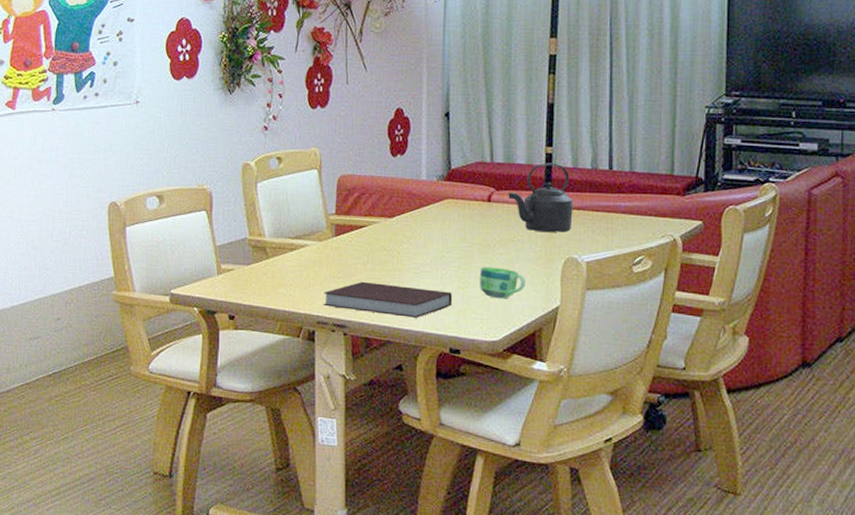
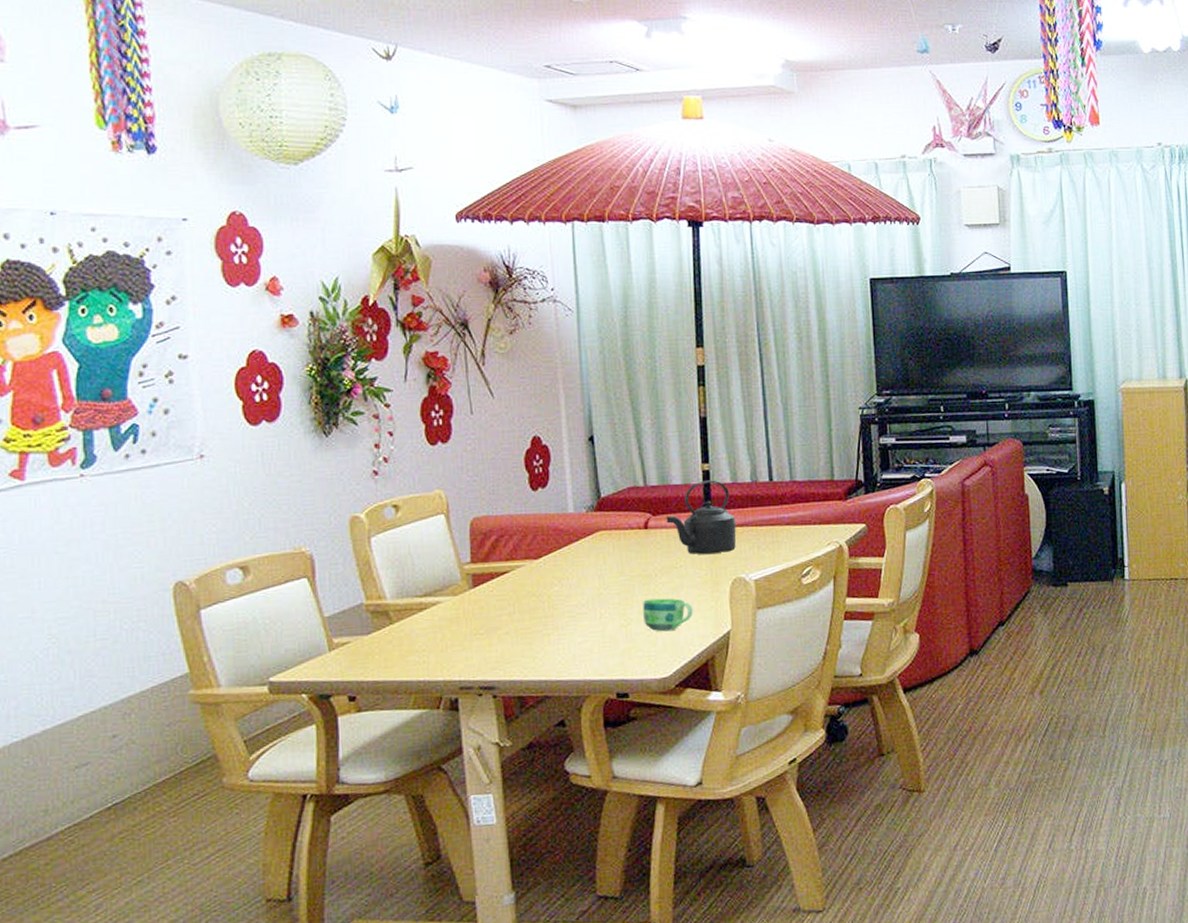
notebook: present [323,281,453,318] -> none [465,631,616,669]

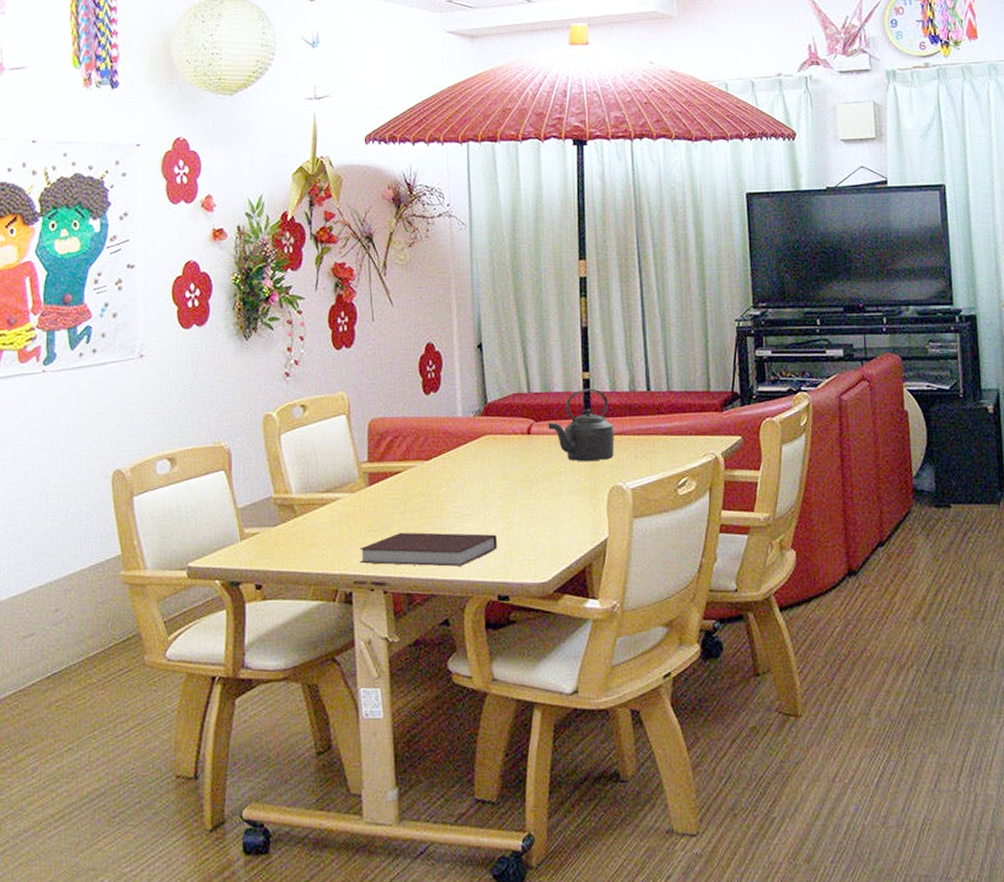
notebook: none [465,631,616,669] -> present [360,532,498,567]
cup: present [643,598,693,632] -> none [524,503,572,537]

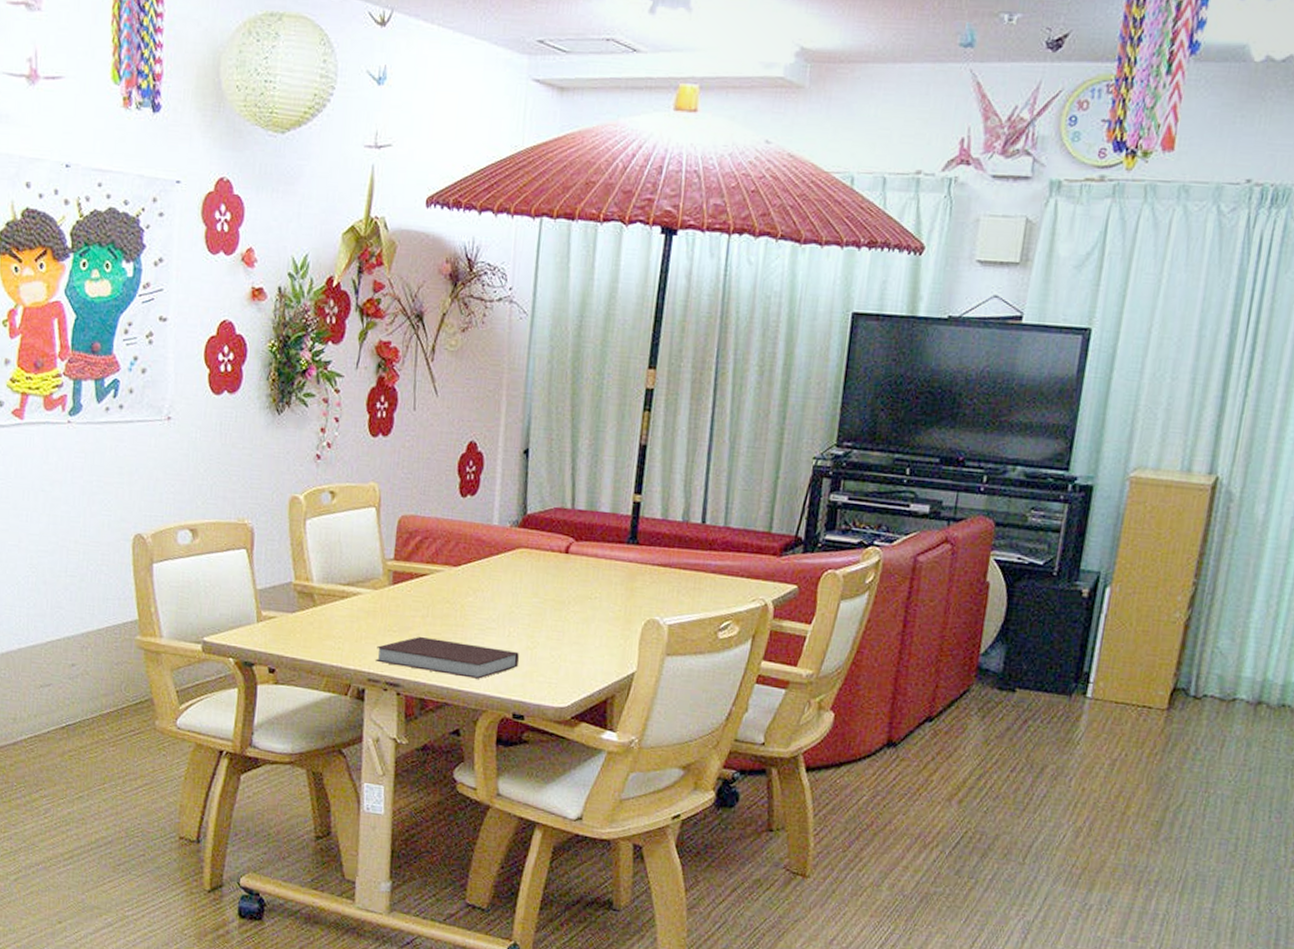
kettle: present [548,388,615,461] -> none [588,512,660,591]

